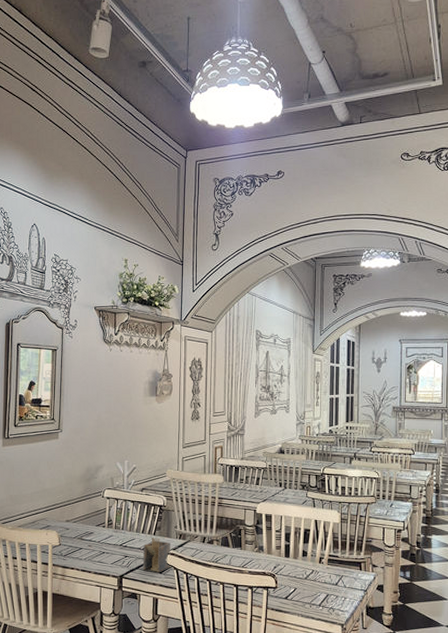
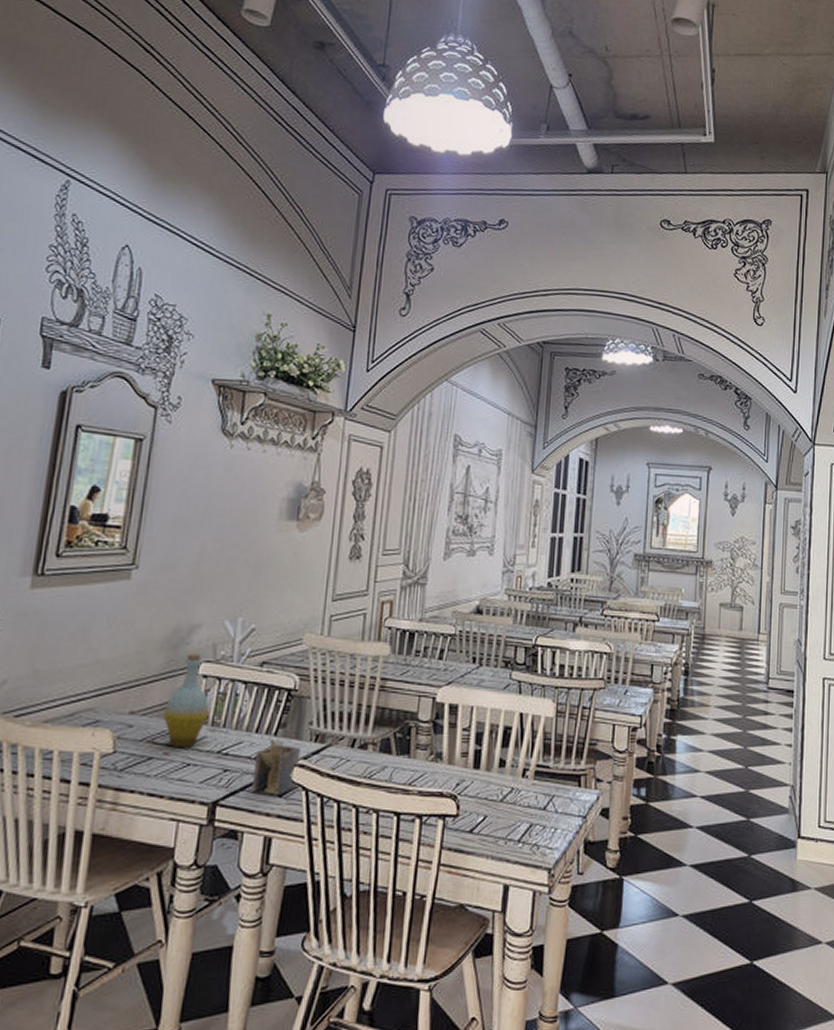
bottle: none [86,484,113,542] -> present [163,653,210,747]

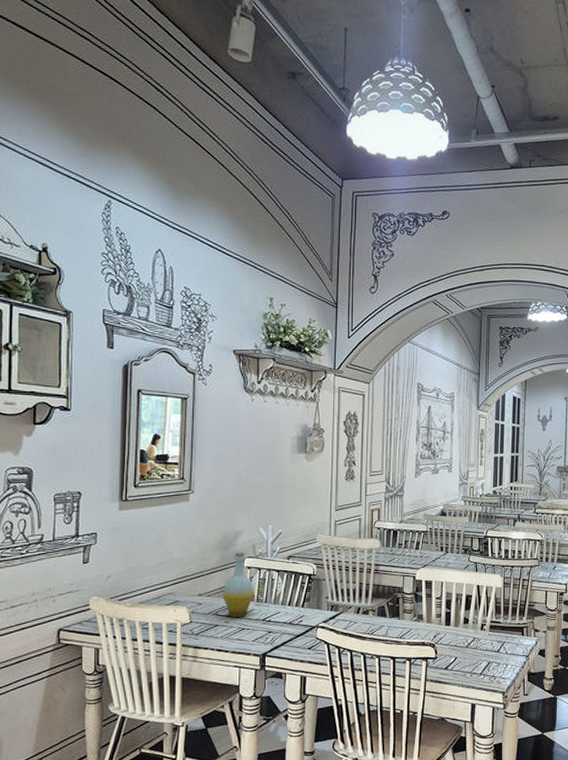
napkin holder: present [251,739,301,795] -> none [289,610,321,648]

